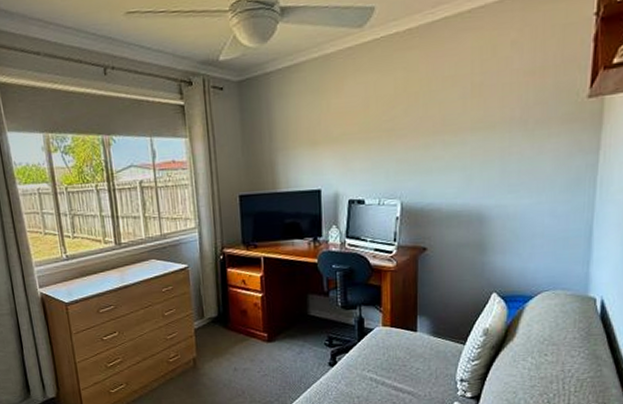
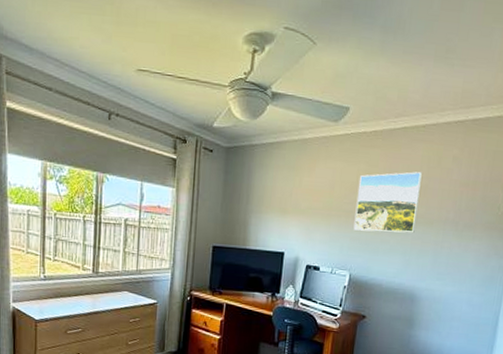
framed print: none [397,68,474,151] -> present [353,172,422,233]

